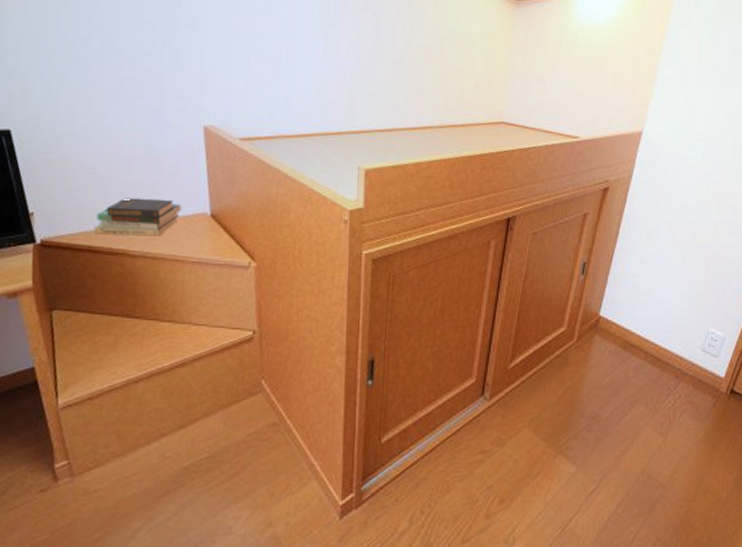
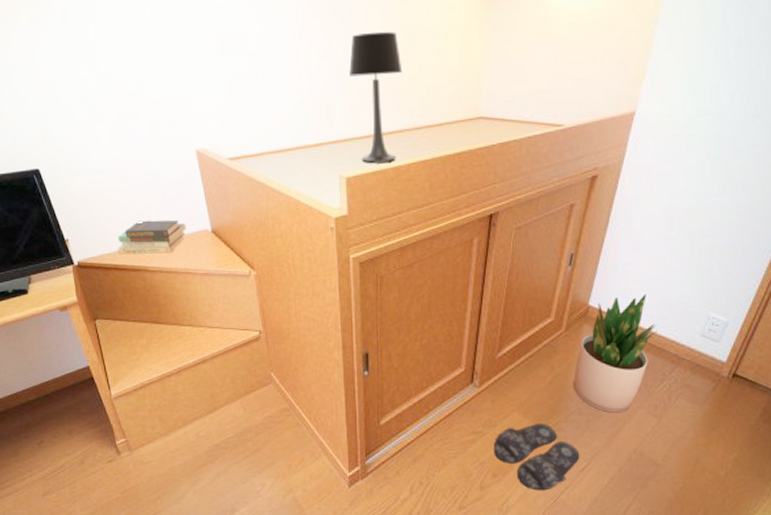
table lamp: none [377,30,430,157] -> present [349,31,403,163]
slippers: none [502,440,589,518] -> present [493,423,580,491]
planter: none [584,306,663,430] -> present [573,294,657,413]

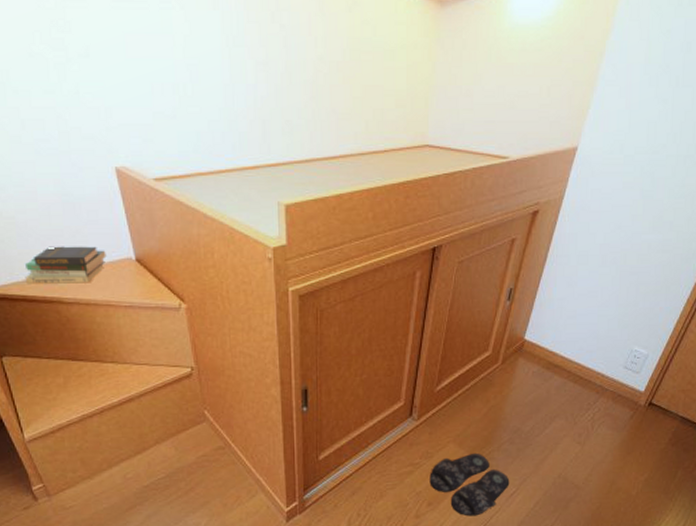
table lamp: present [349,31,403,163] -> none [289,44,347,189]
planter: present [573,294,657,413] -> none [507,328,586,441]

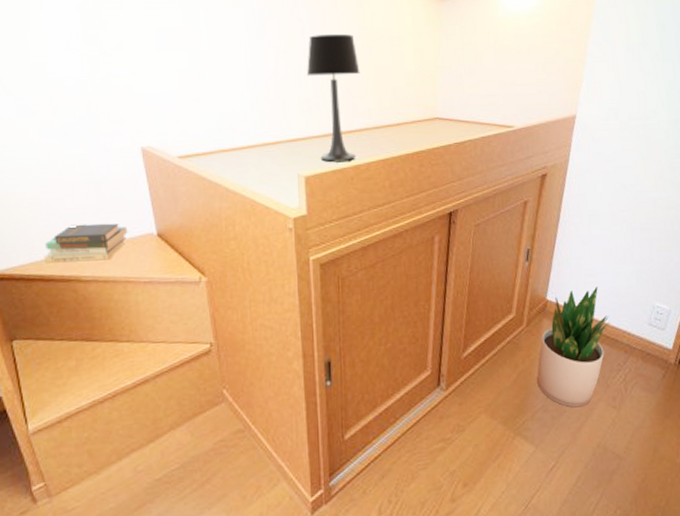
table lamp: none [289,44,347,189] -> present [307,33,360,162]
slippers: present [429,453,510,516] -> none [463,423,548,497]
planter: none [507,328,586,441] -> present [537,286,610,408]

